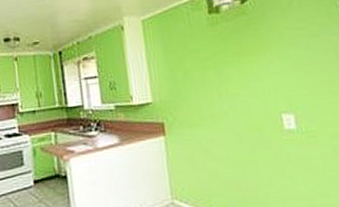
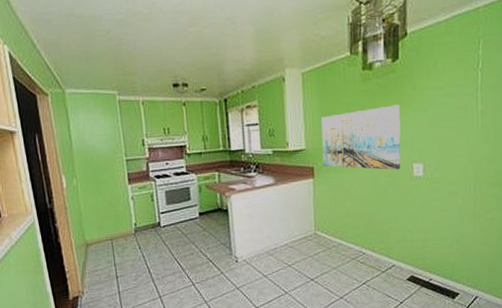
wall art: none [168,48,268,123] -> present [321,104,401,170]

